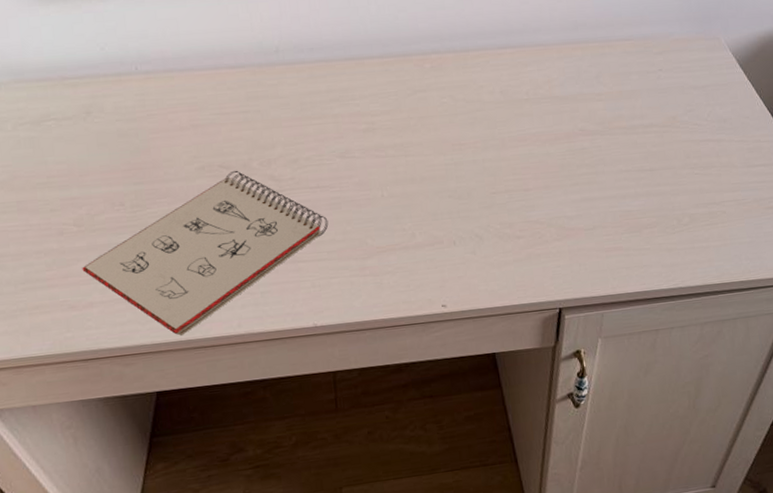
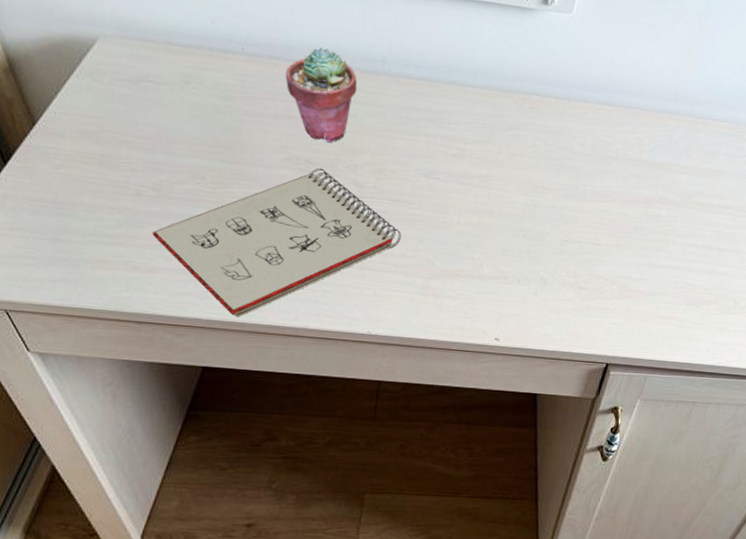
potted succulent: none [182,51,256,144] -> present [285,47,357,143]

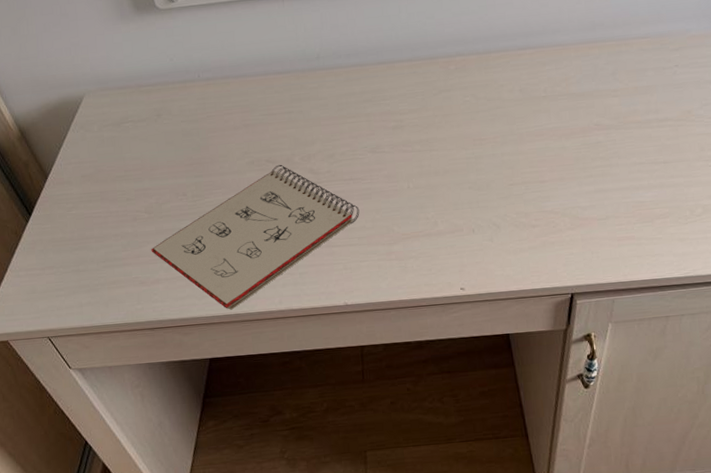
potted succulent: present [285,47,357,143] -> none [237,58,299,141]

